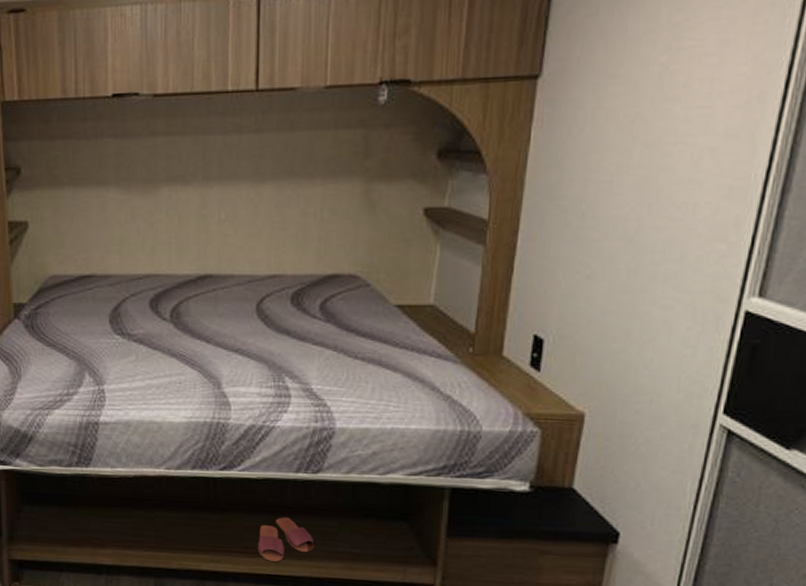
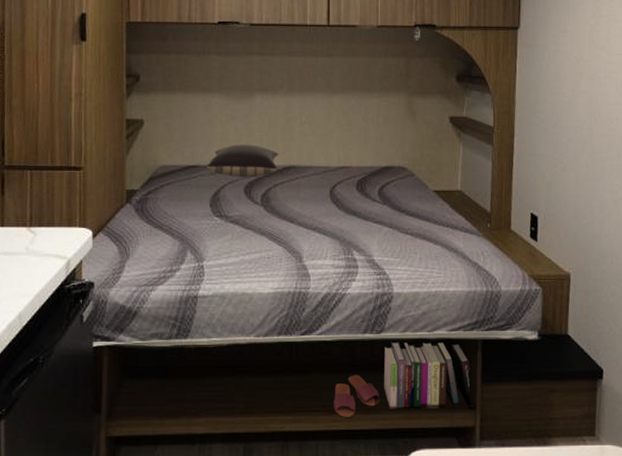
pillow: none [104,249,192,289] -> present [207,144,279,178]
books: none [320,483,438,566] -> present [384,341,477,410]

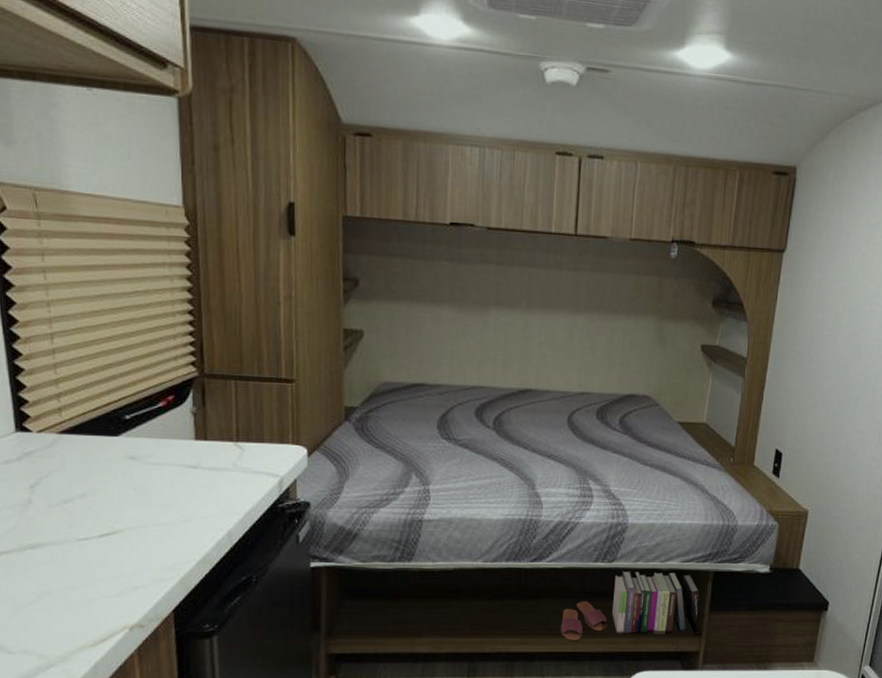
pillow: present [207,144,279,178] -> none [434,363,515,400]

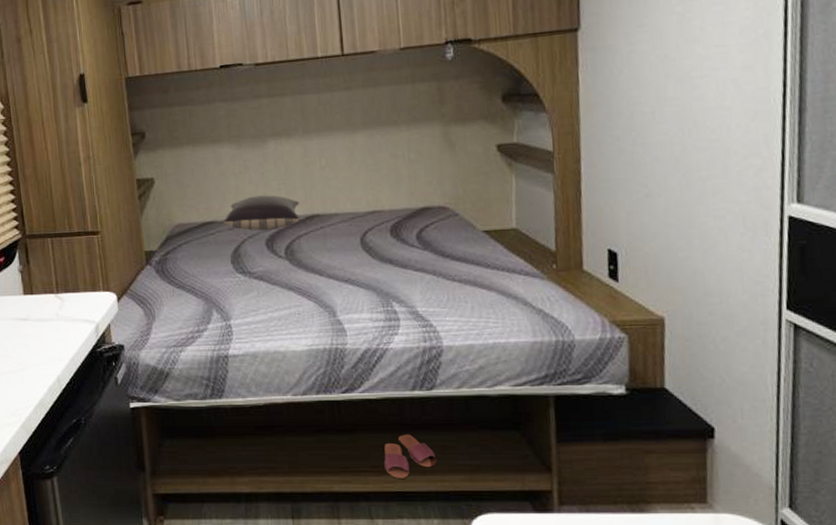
pillow: none [434,363,515,400] -> present [224,195,300,231]
books: present [612,570,703,636] -> none [437,398,553,472]

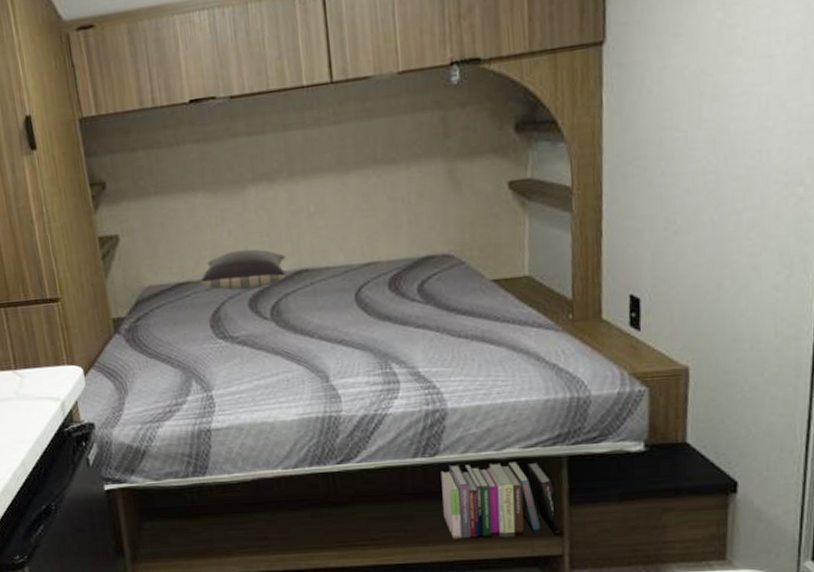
slippers: present [384,434,437,480] -> none [383,504,441,552]
books: none [437,398,553,472] -> present [441,462,564,541]

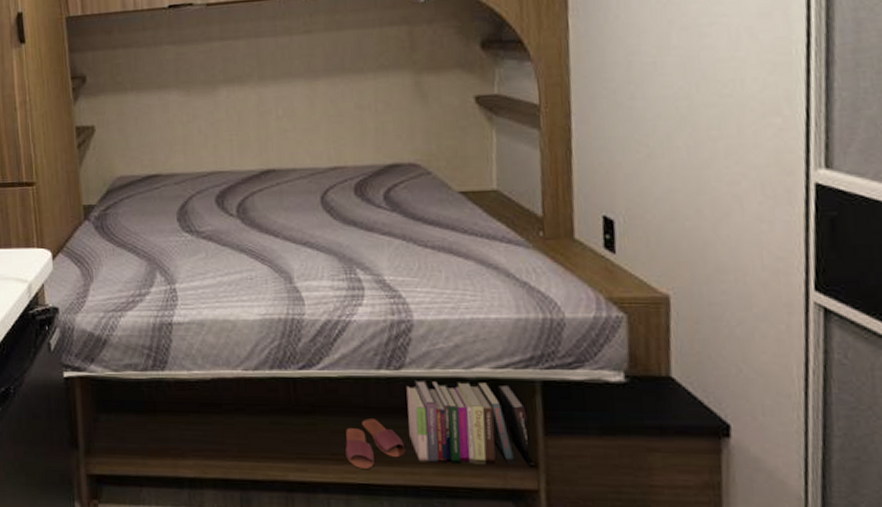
pillow: present [200,249,287,291] -> none [170,147,254,186]
slippers: none [383,504,441,552] -> present [345,418,406,470]

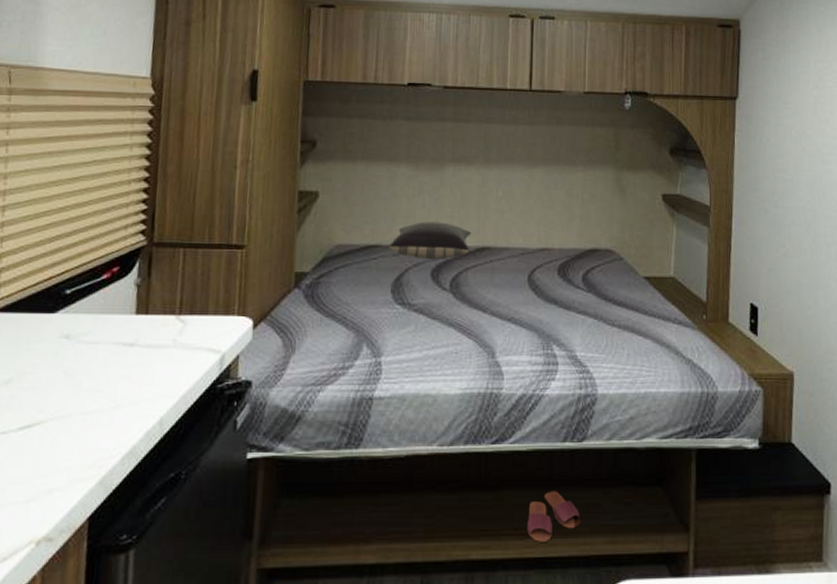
pillow: none [170,147,254,186] -> present [389,222,472,260]
books: present [406,379,539,468] -> none [585,451,690,533]

